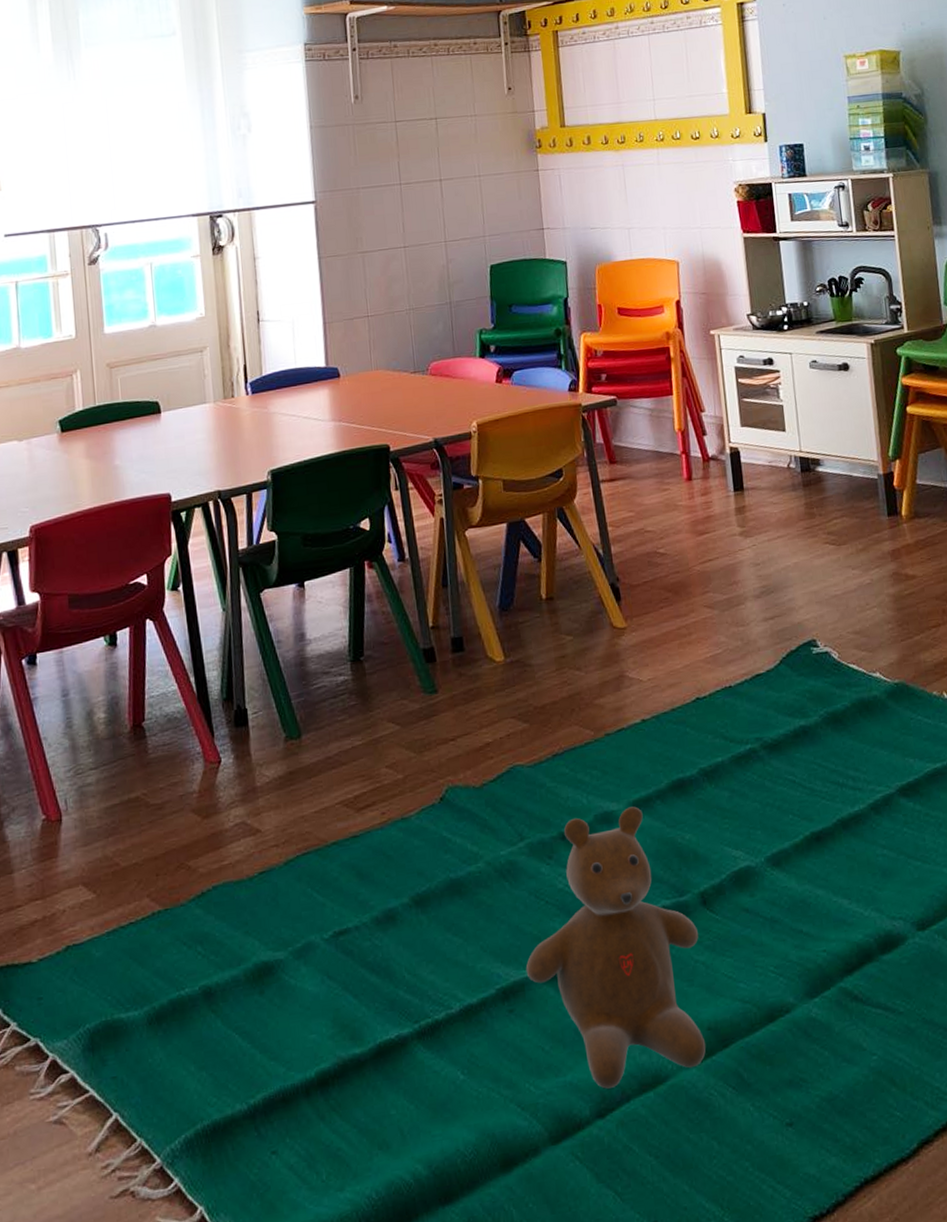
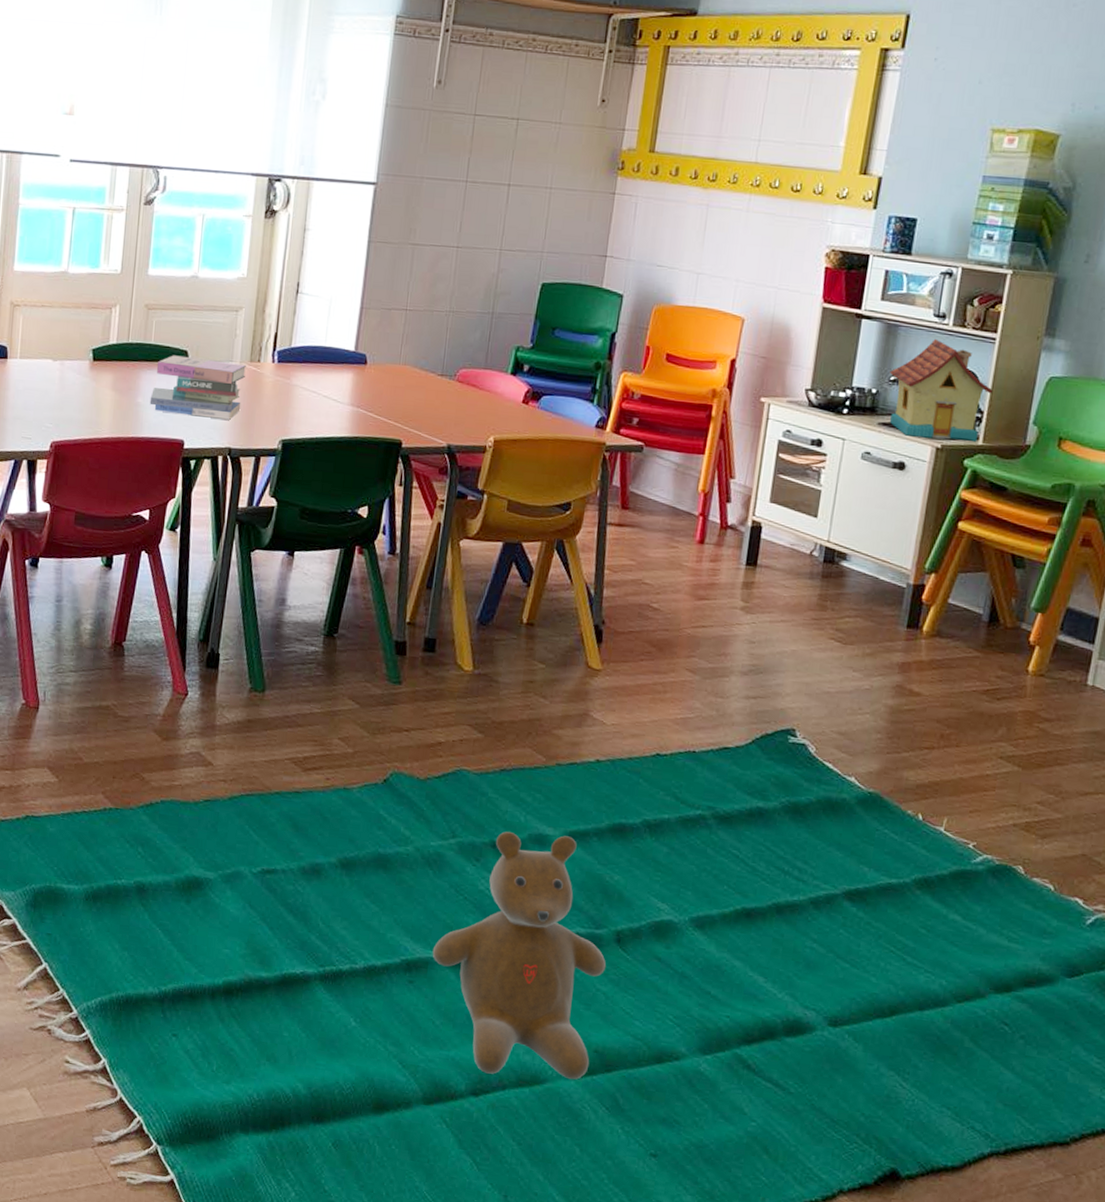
books: none [127,403,223,470] -> present [149,355,246,420]
toy house: none [814,245,904,339] -> present [889,338,993,443]

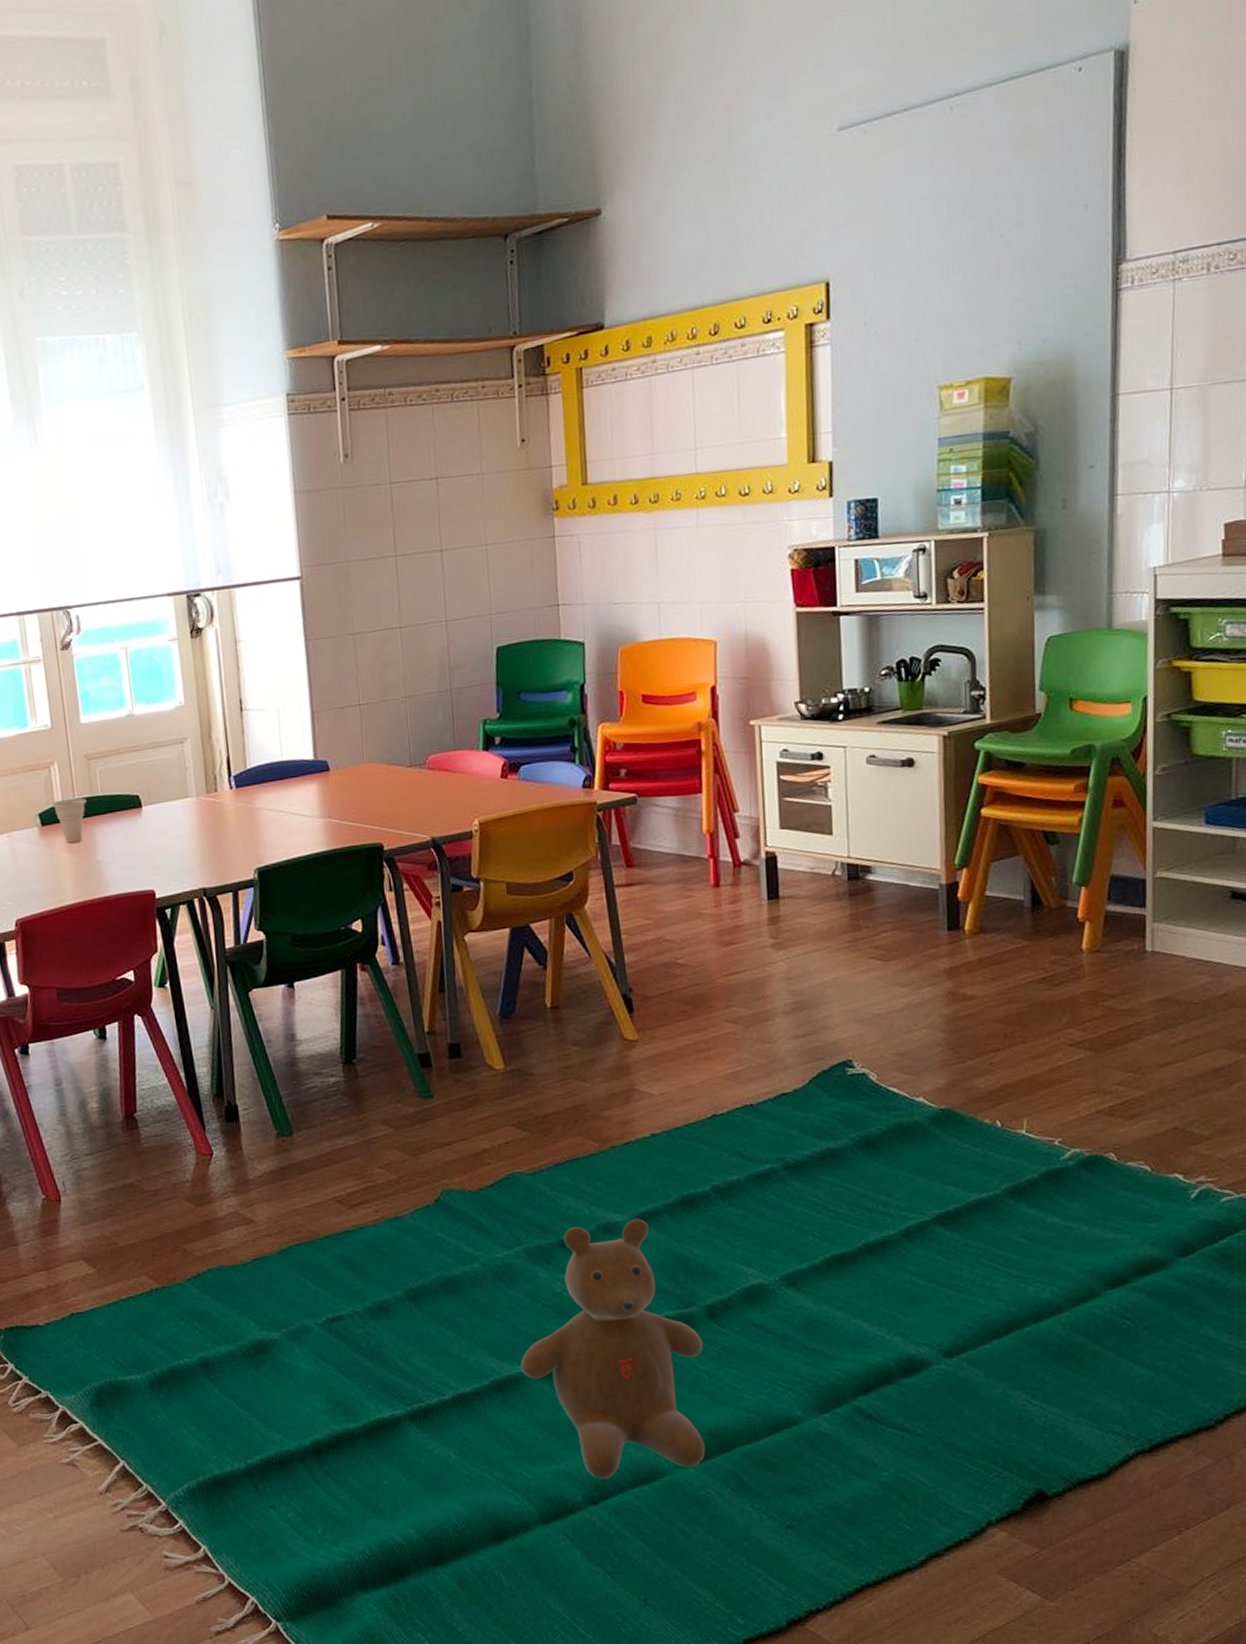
cup: none [106,340,139,382] -> present [52,798,87,843]
books: present [149,355,246,420] -> none [109,797,207,865]
toy house: present [889,338,993,443] -> none [879,620,991,730]

